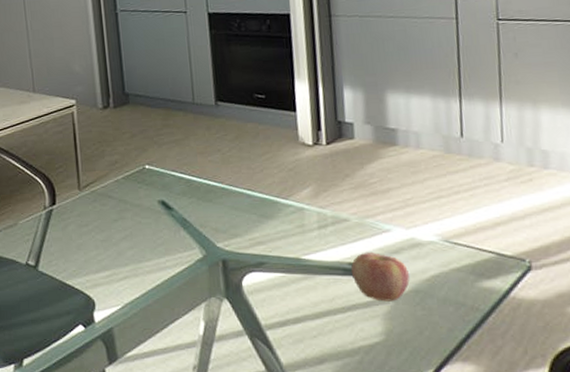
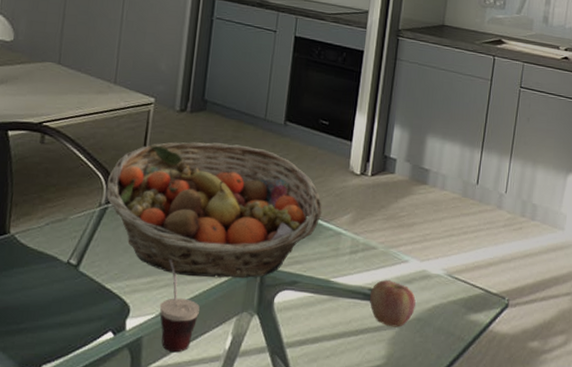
fruit basket: none [46,132,278,267] -> present [106,141,323,279]
cup: none [123,252,165,341] -> present [159,259,200,353]

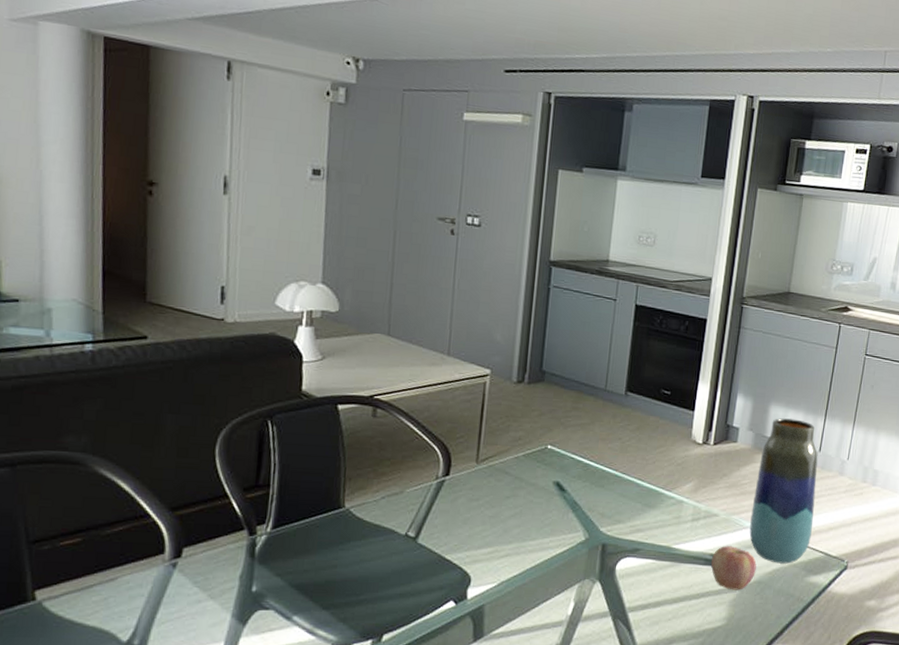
fruit basket: present [106,141,323,279] -> none [443,413,664,547]
cup: present [159,259,200,353] -> none [500,529,541,619]
vase: none [408,149,476,301] -> present [749,418,818,564]

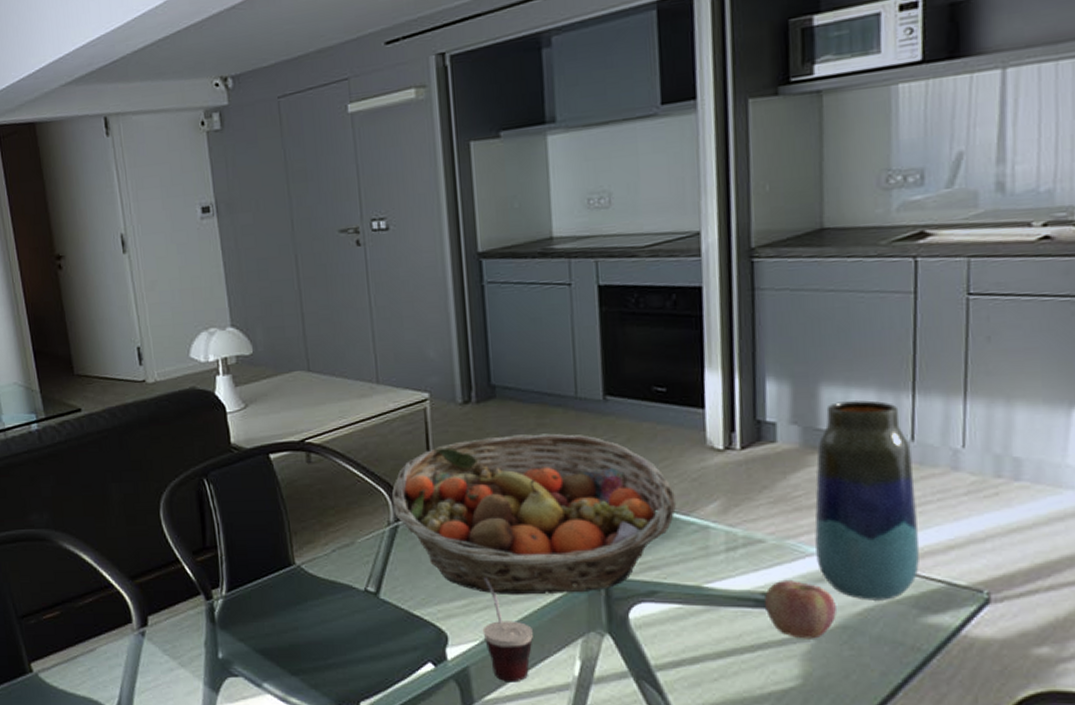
fruit basket: none [443,413,664,547] -> present [391,433,677,595]
cup: none [500,529,541,619] -> present [482,577,533,683]

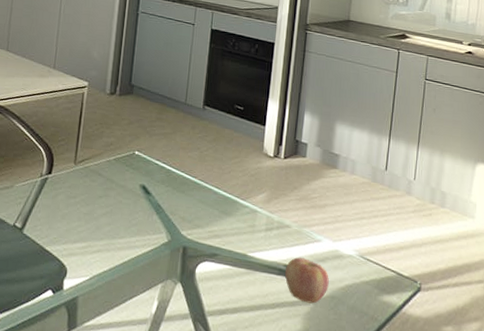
fruit basket: present [391,433,677,595] -> none [47,121,239,248]
cup: present [482,577,533,683] -> none [93,227,128,313]
vase: present [814,400,920,600] -> none [321,136,385,281]

